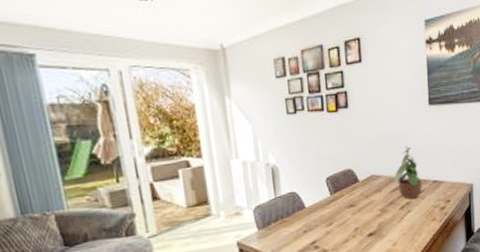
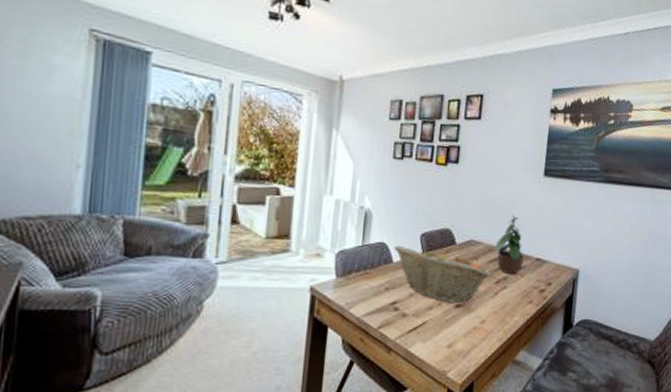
fruit basket: none [303,187,394,233] -> present [393,245,490,303]

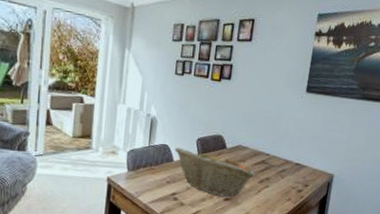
potted plant: present [494,214,525,275] -> none [259,125,286,176]

